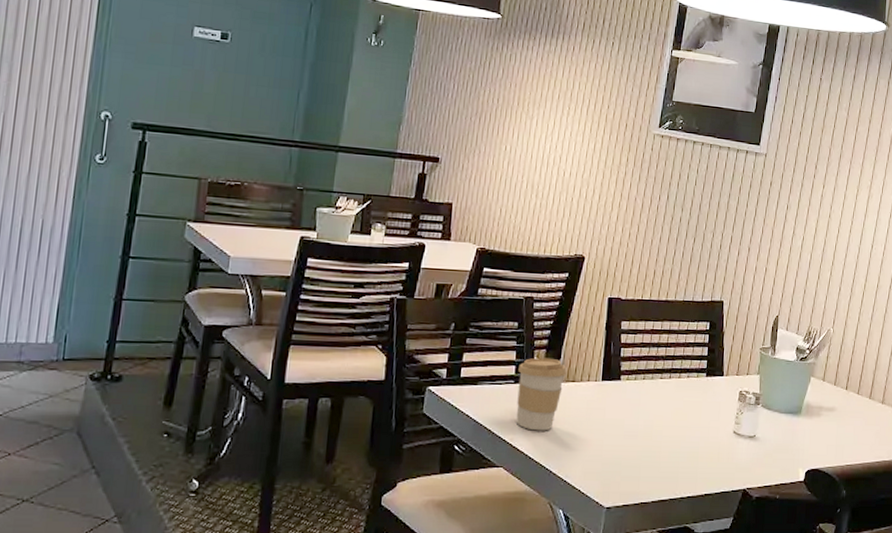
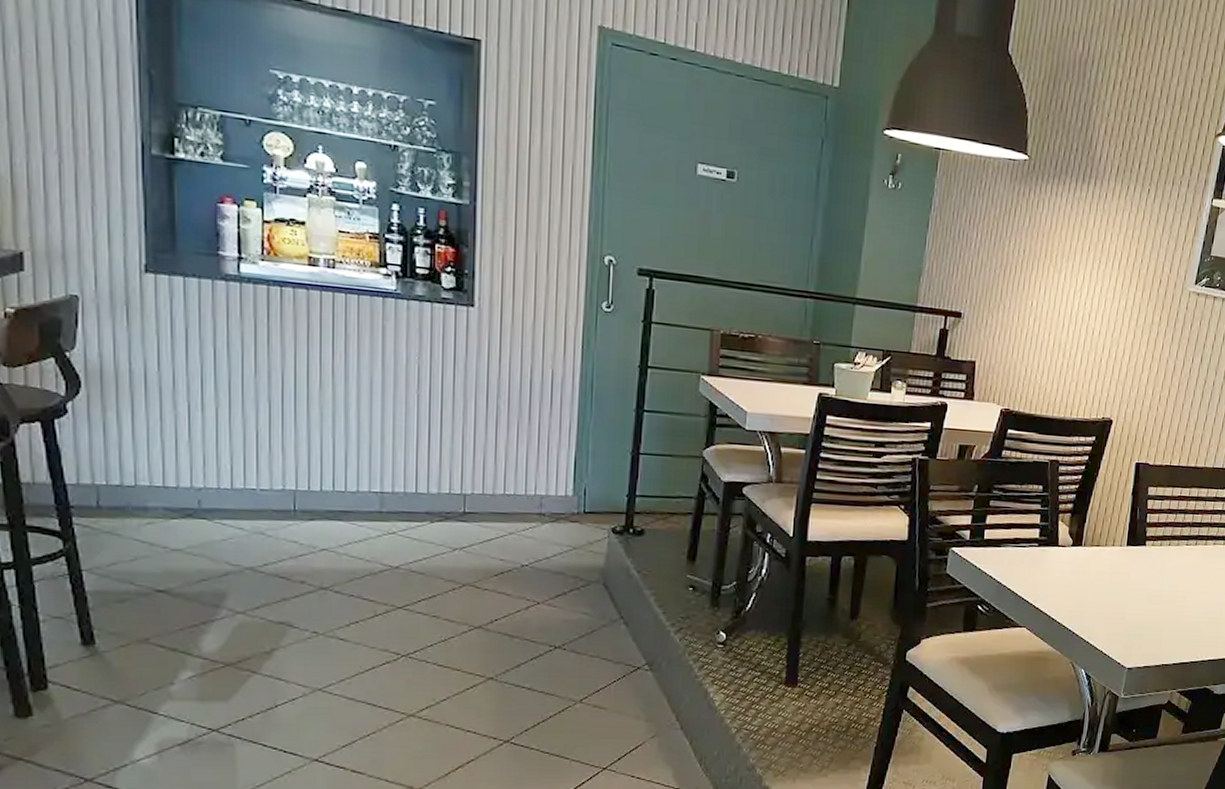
coffee cup: present [516,357,567,431] -> none [1039,521,1091,594]

